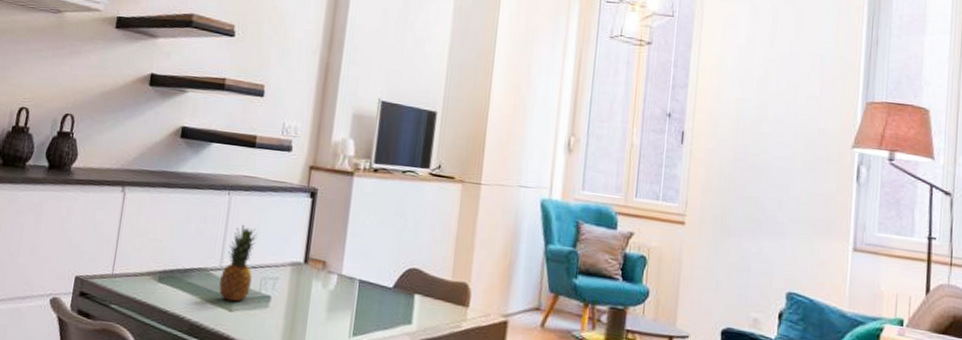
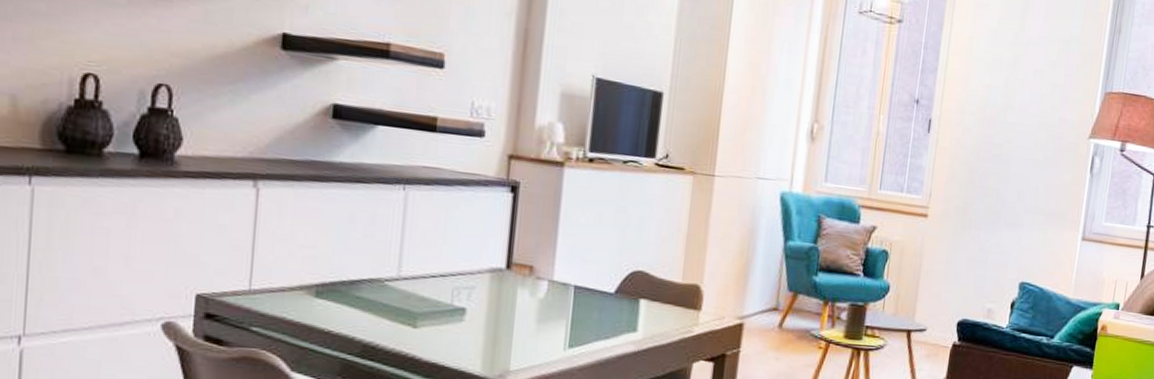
fruit: present [219,225,256,302] -> none [398,226,443,317]

